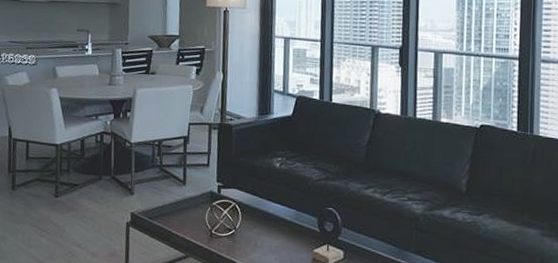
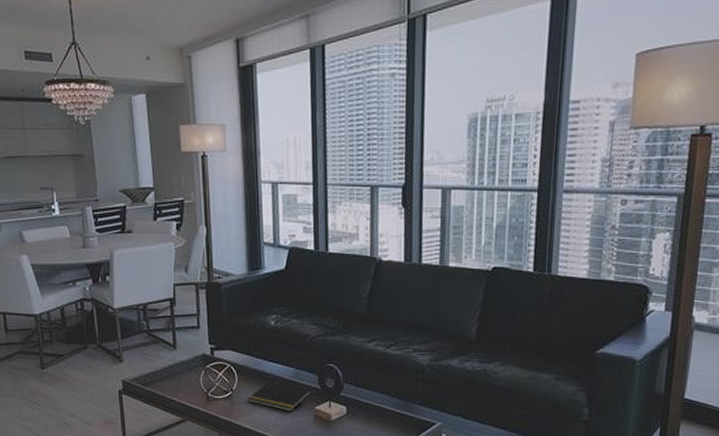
notepad: none [249,221,311,254] -> present [248,381,312,412]

